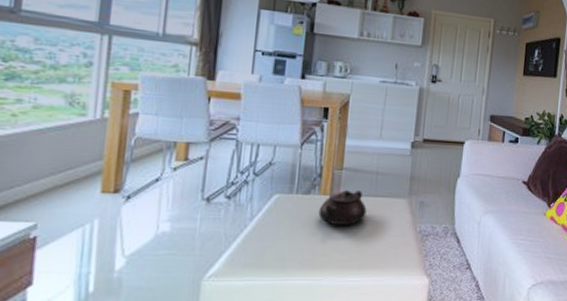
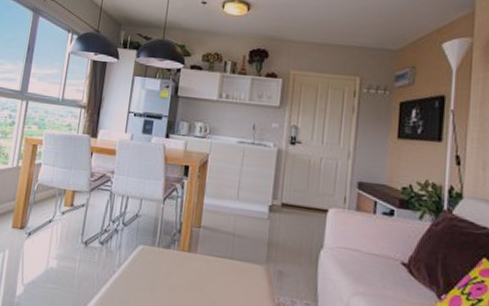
teapot: present [318,190,367,226] -> none [176,248,223,287]

